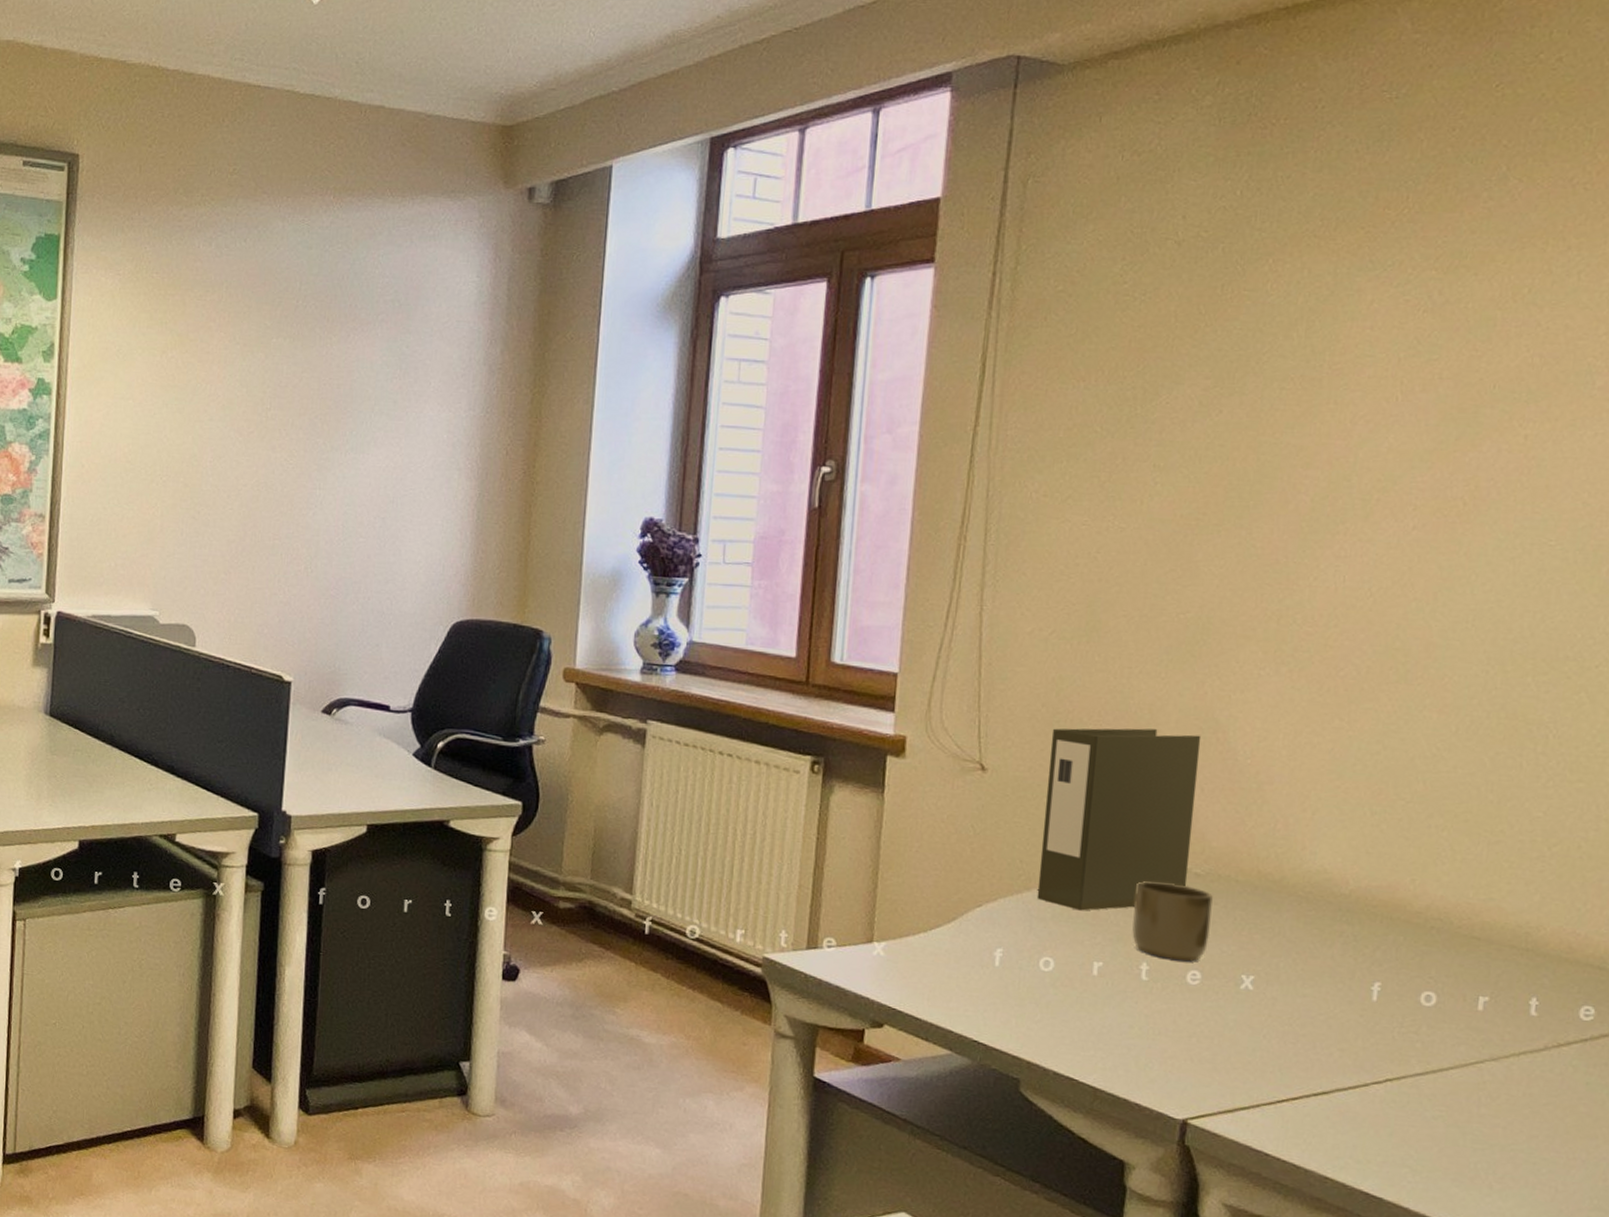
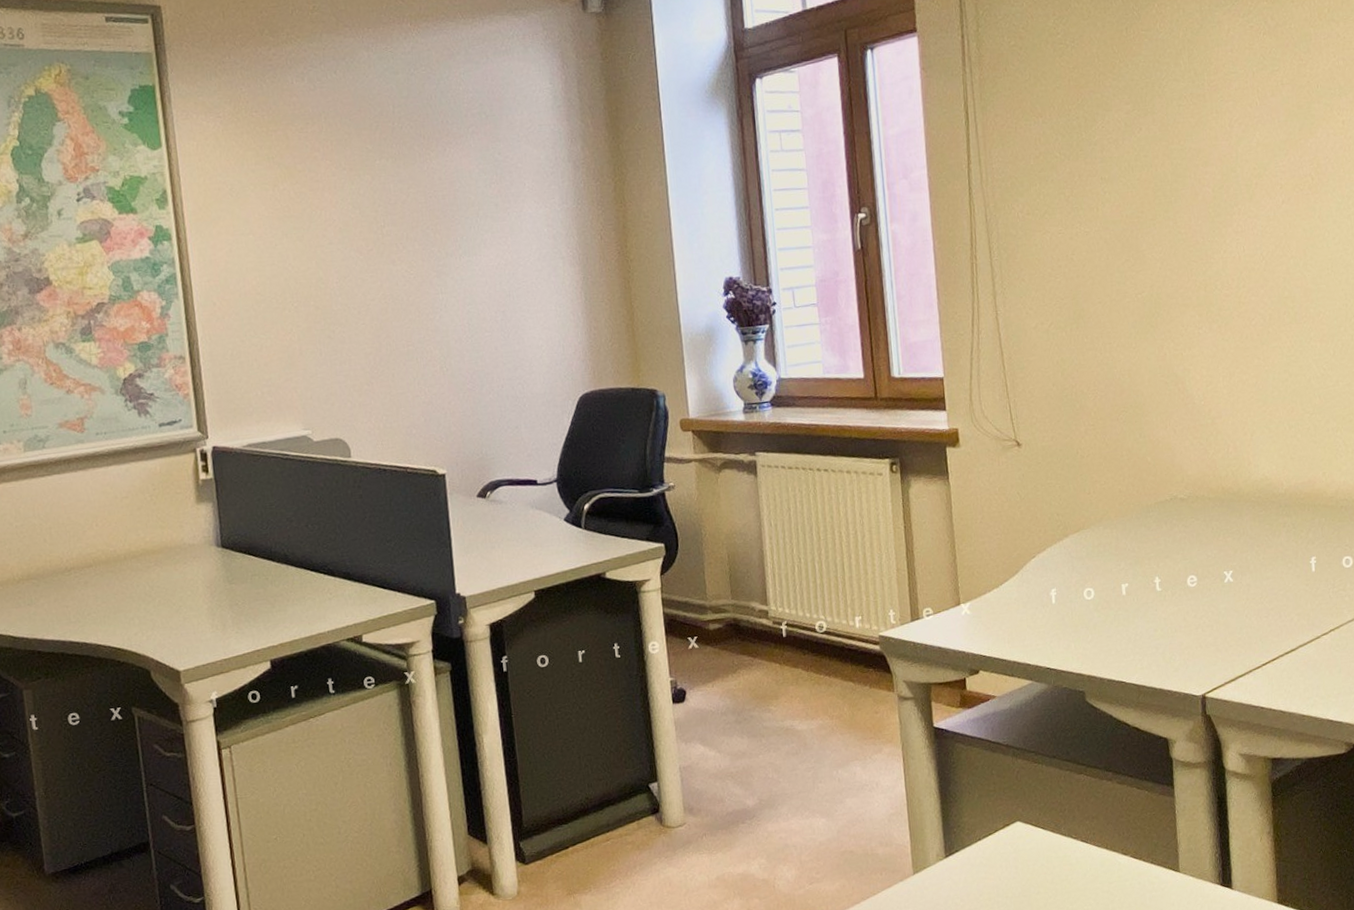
binder: present [1037,728,1202,911] -> none [1063,388,1176,546]
mug: present [1132,881,1213,961] -> none [1141,509,1198,571]

